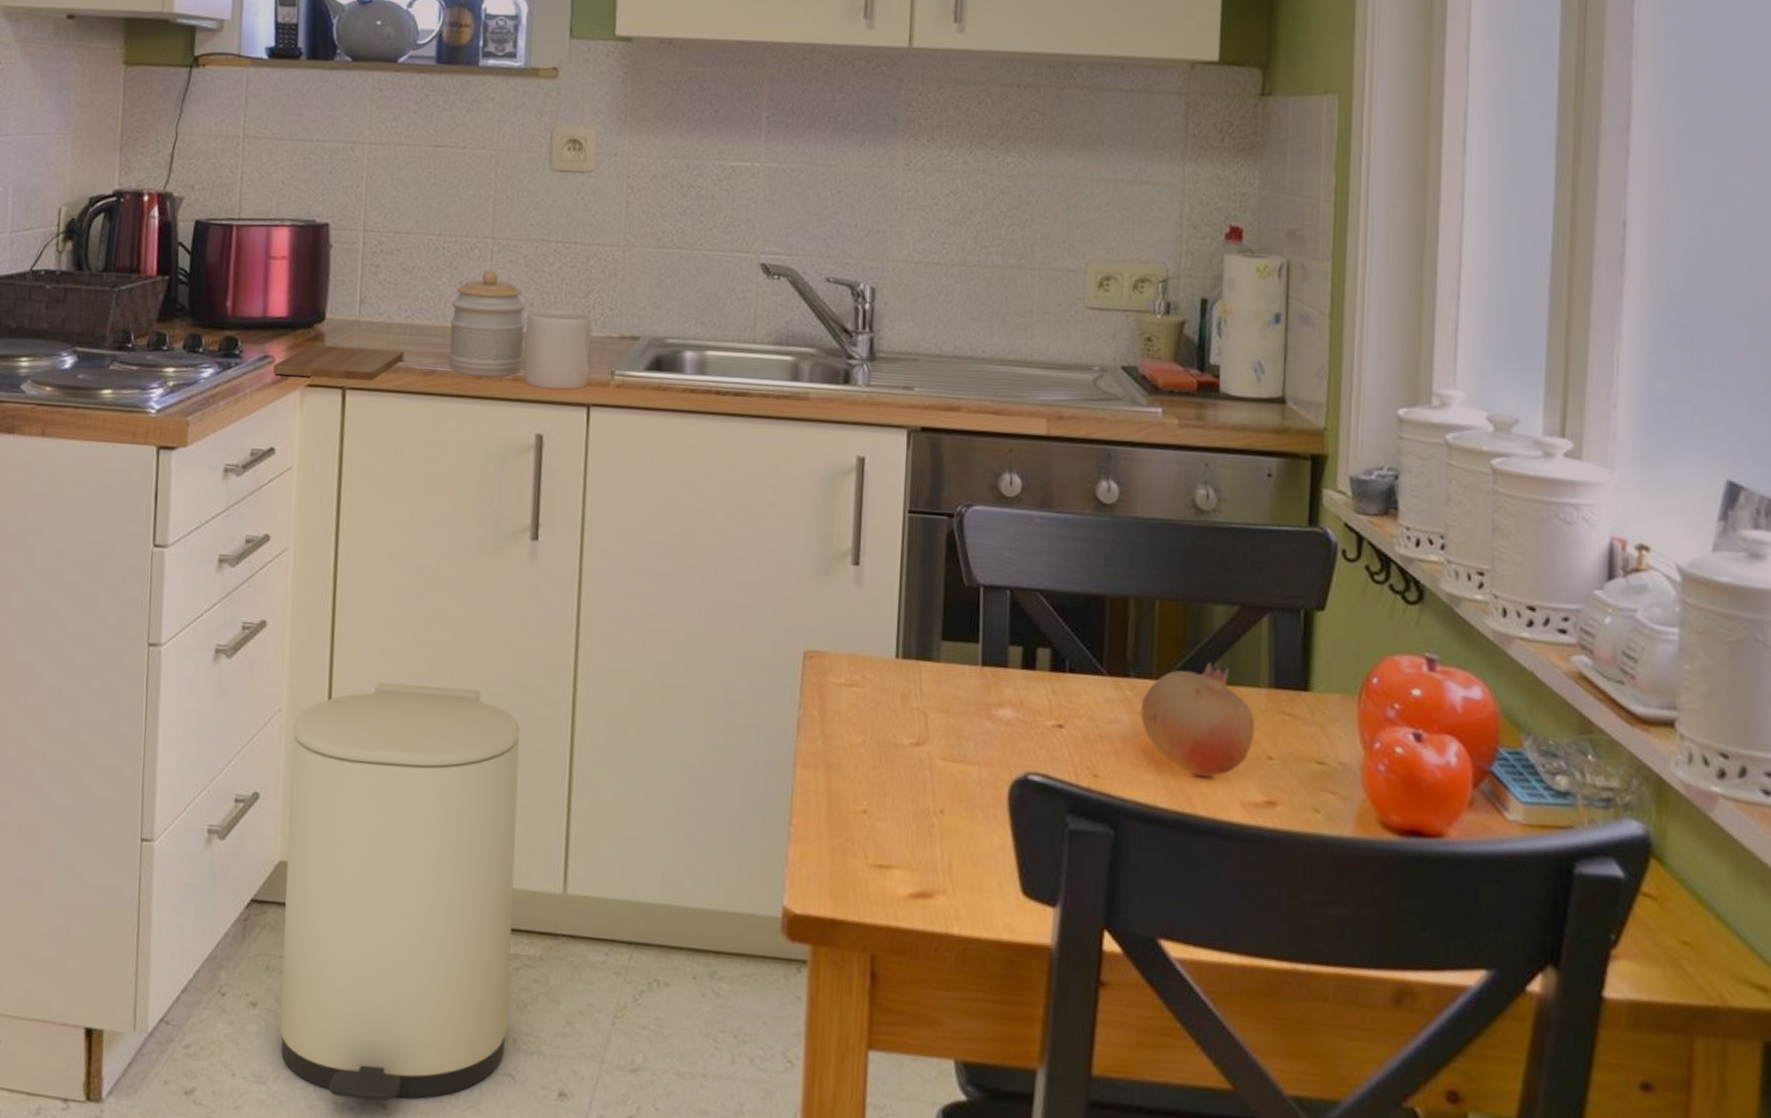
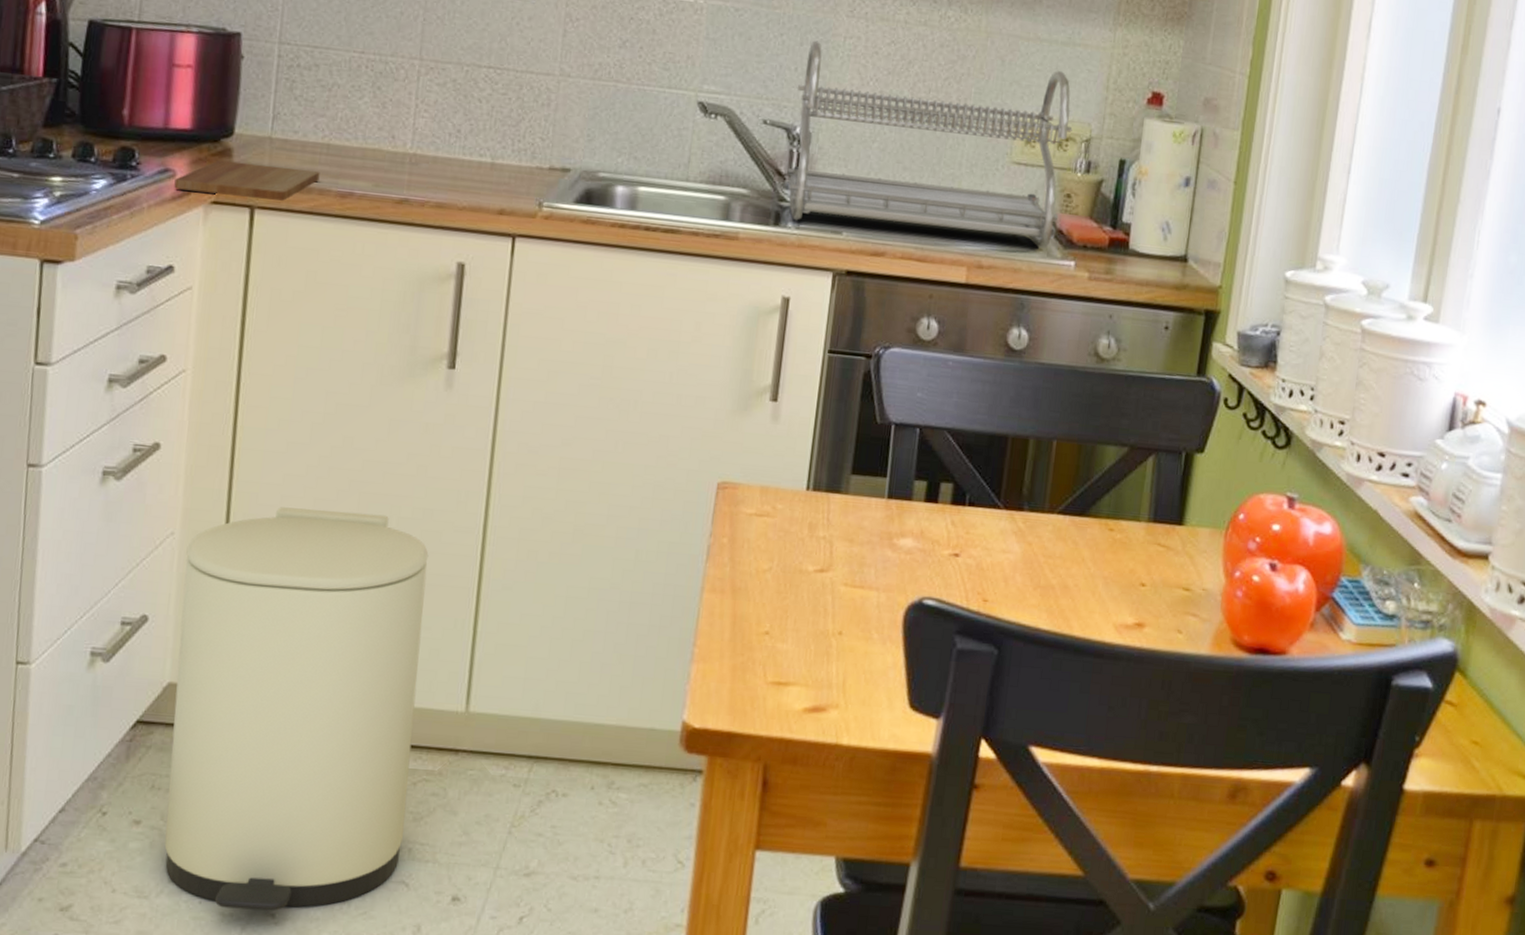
jar: present [448,270,527,377] -> none [367,92,453,203]
mug: present [523,310,593,391] -> none [446,136,522,220]
dish rack: none [854,196,1147,397] -> present [787,40,1073,249]
fruit: present [1140,662,1256,777] -> none [1030,498,1133,601]

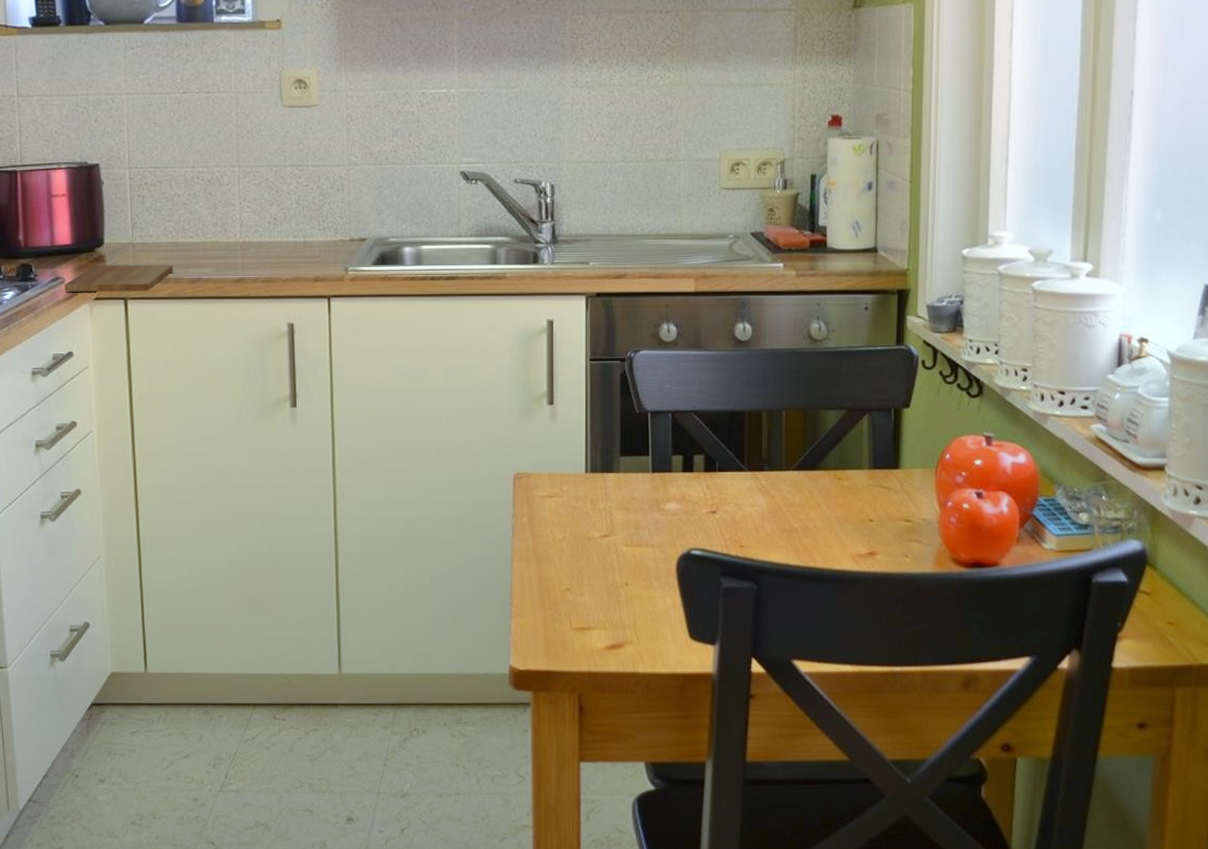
pedal bin: present [164,507,429,911] -> none [111,527,304,840]
dish rack: present [787,40,1073,249] -> none [539,108,768,258]

